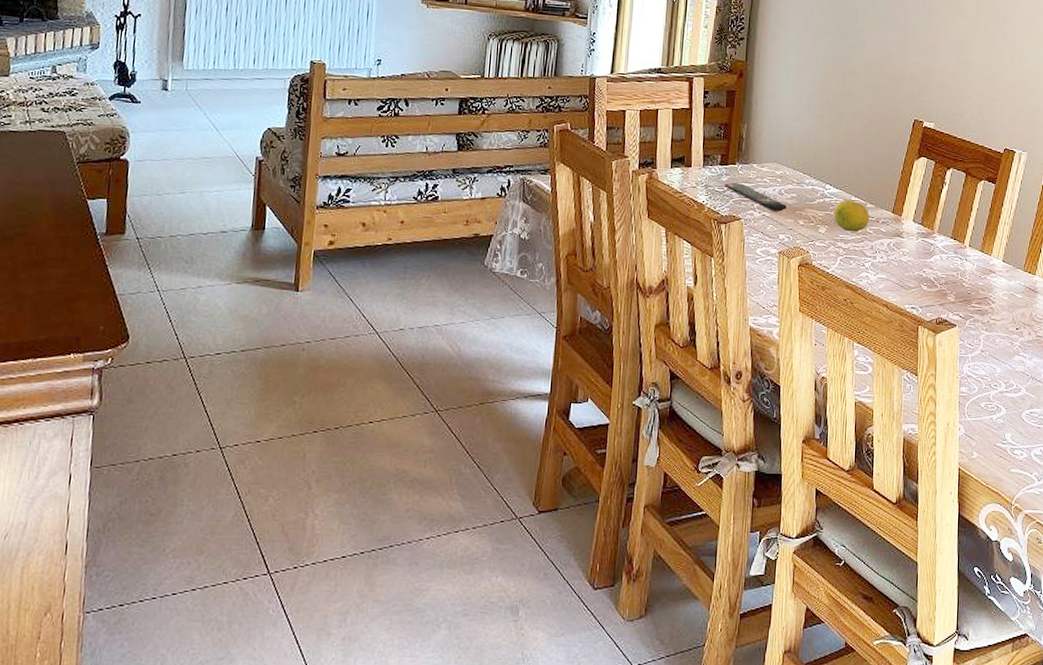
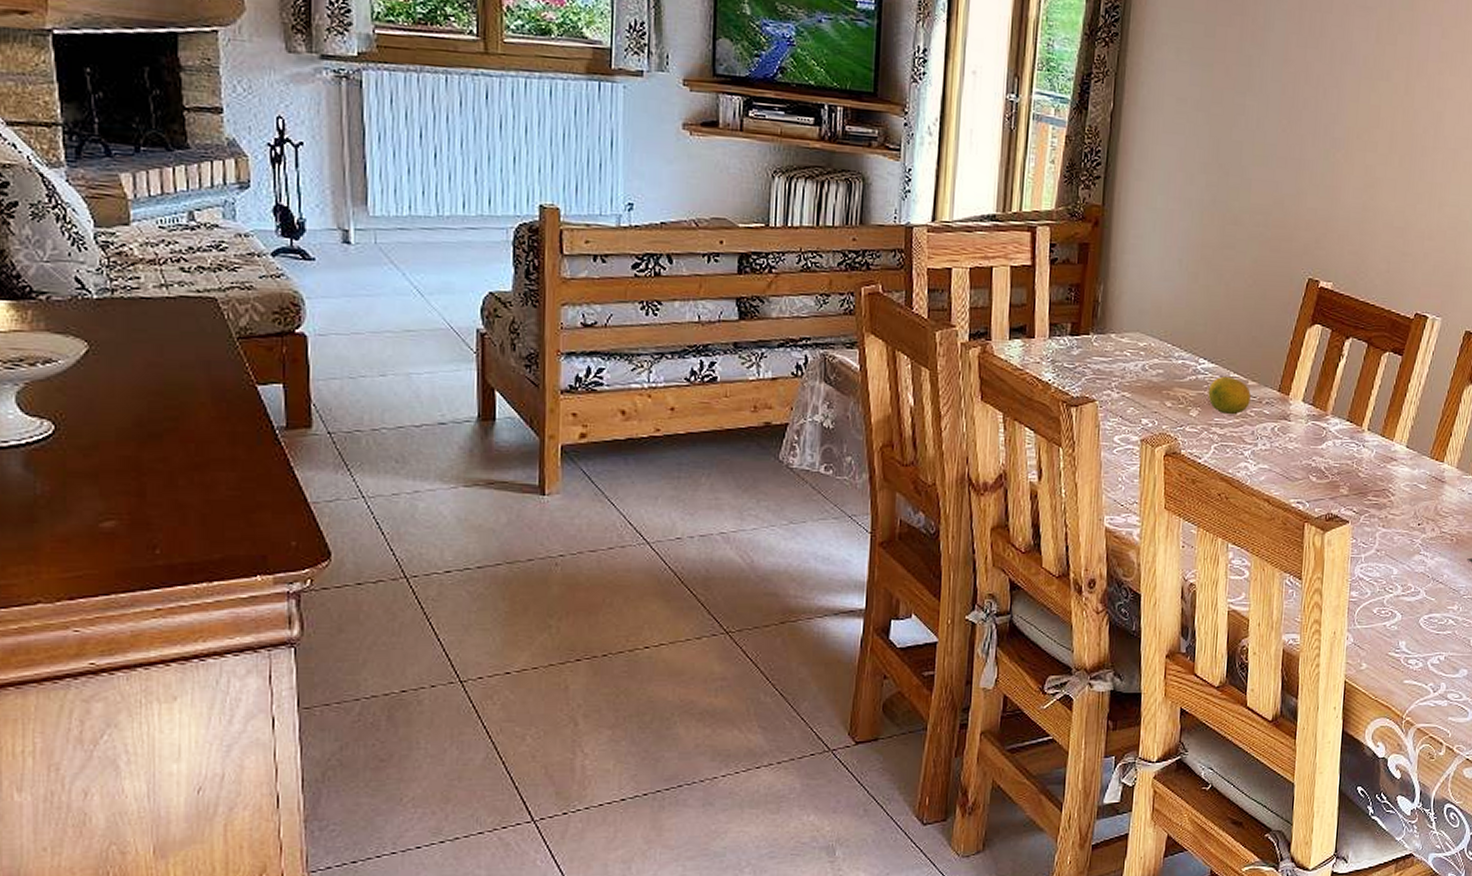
remote control: present [725,182,787,212] -> none [1076,356,1151,392]

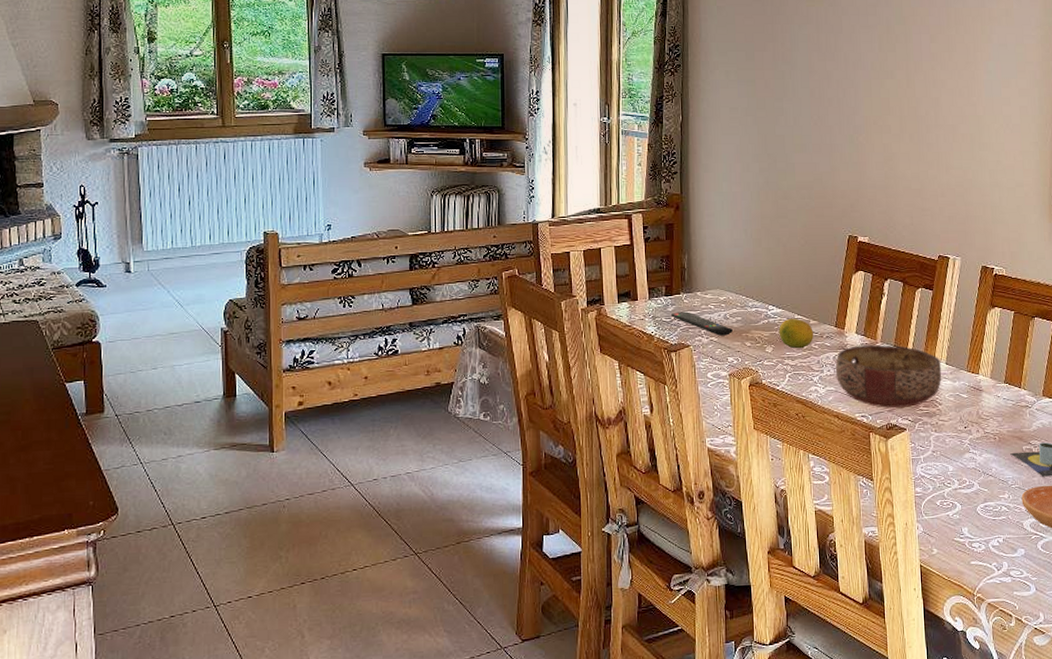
remote control: none [1076,356,1151,392] -> present [671,311,733,336]
bowl: none [1272,416,1401,495] -> present [835,345,942,408]

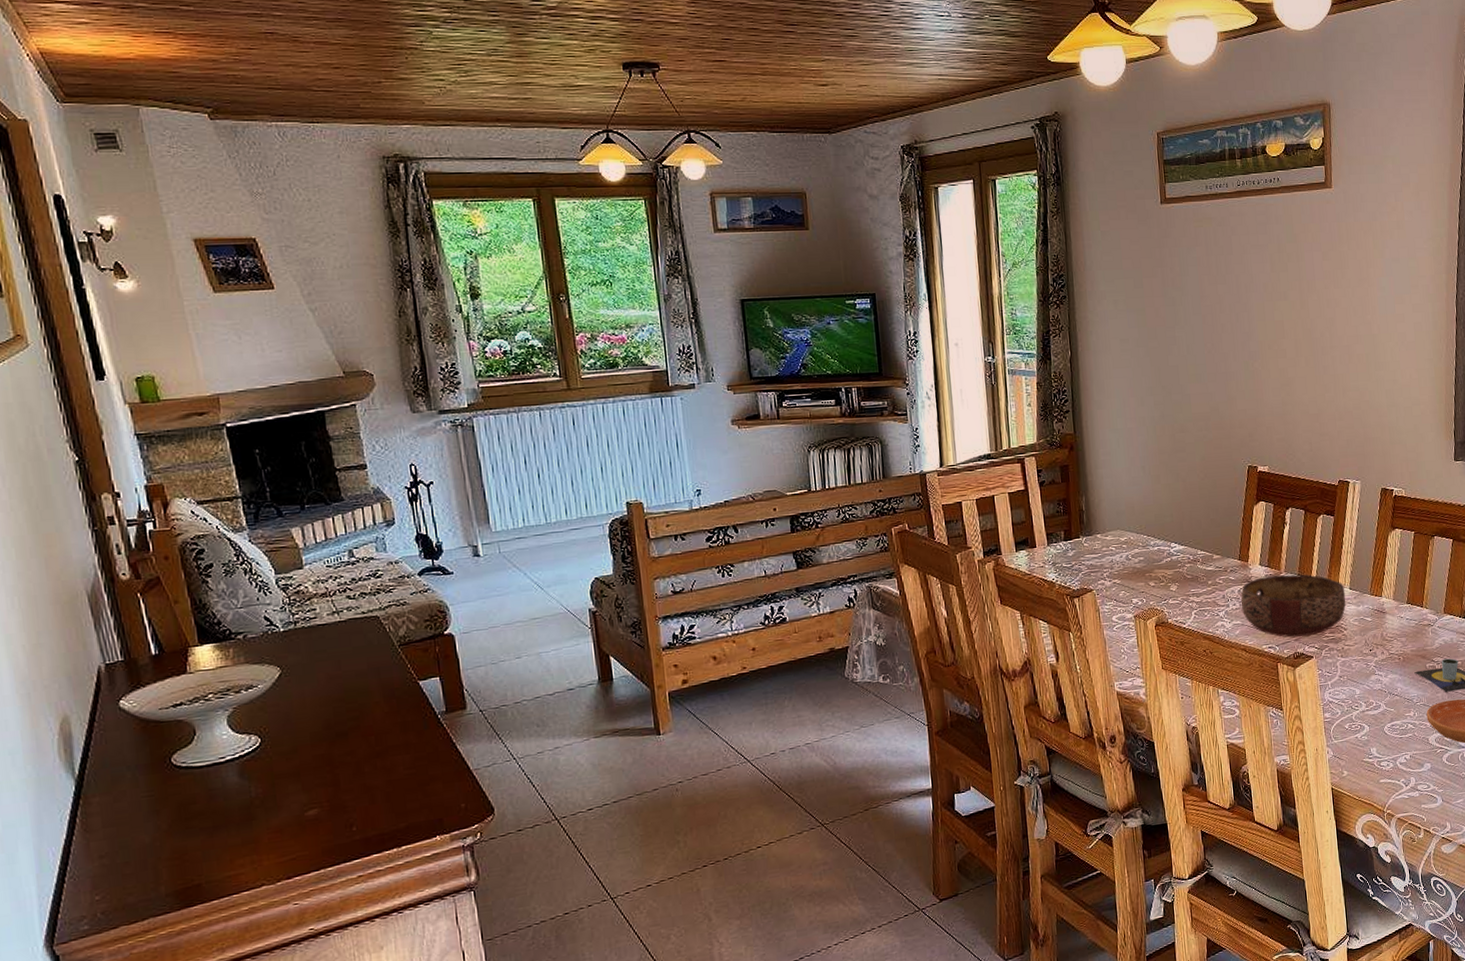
remote control: present [671,311,733,336] -> none [1072,555,1136,578]
fruit: present [779,318,813,349] -> none [1182,554,1218,586]

